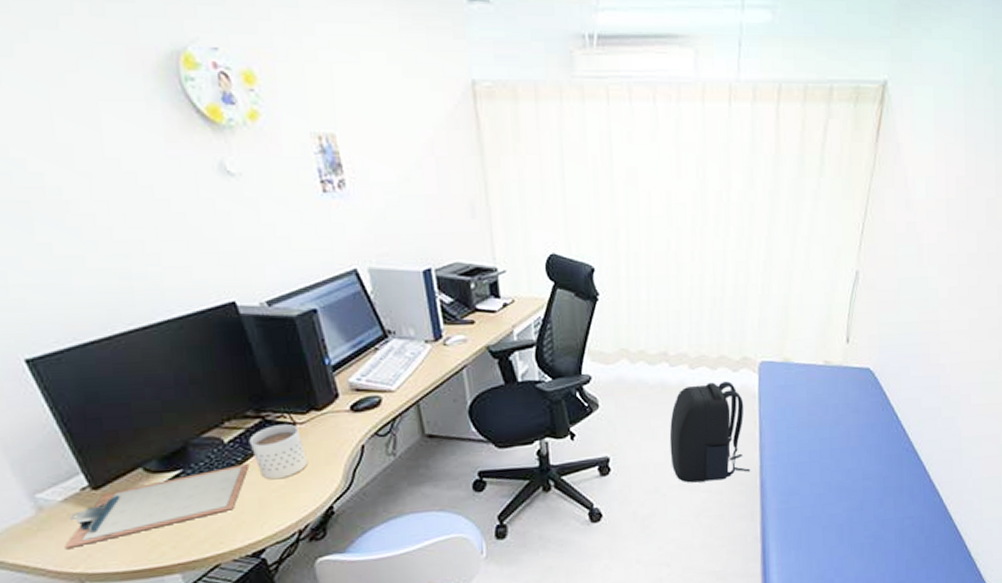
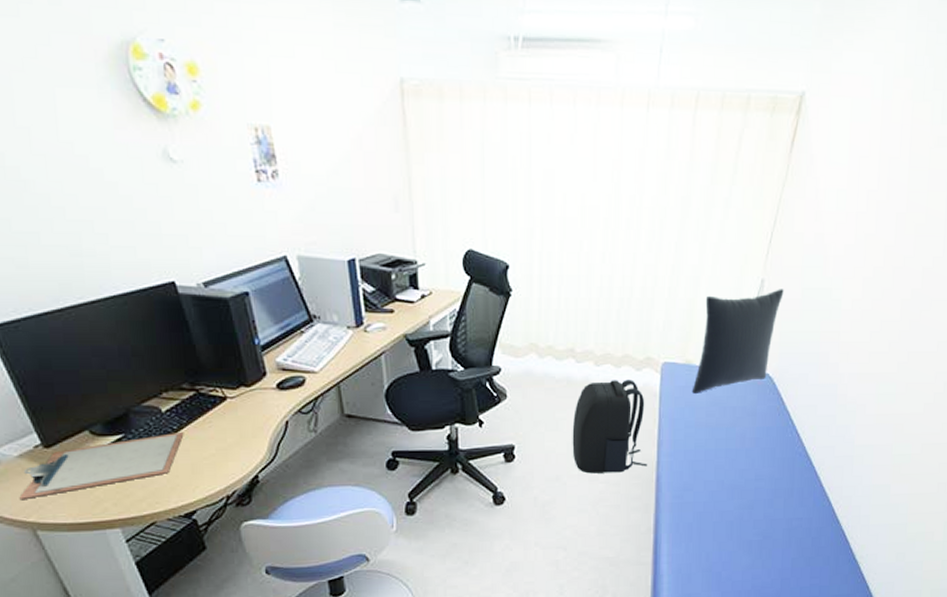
mug: present [249,424,309,480] -> none [184,398,238,448]
pillow: none [791,280,879,393] -> present [692,289,784,394]

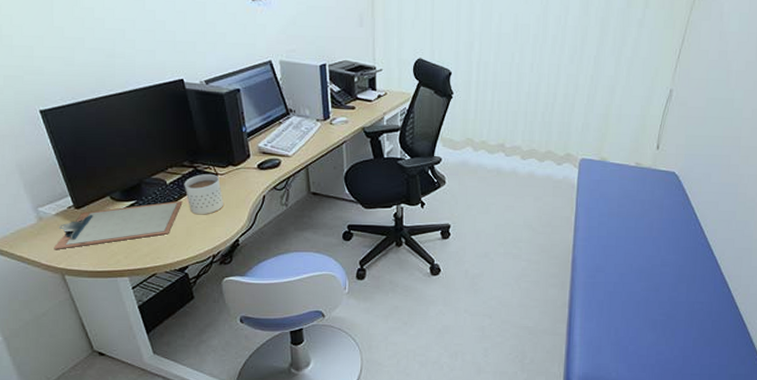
mug: none [184,398,238,448] -> present [184,174,225,215]
backpack: present [572,380,647,474] -> none [499,172,564,253]
pillow: present [692,289,784,394] -> none [605,98,690,187]

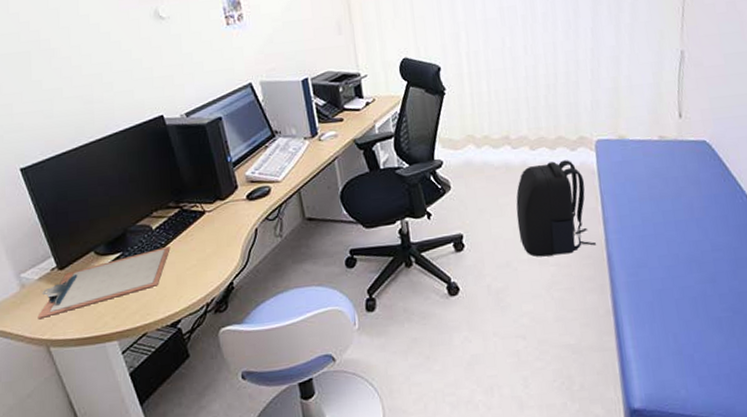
mug: present [184,174,225,215] -> none [170,212,215,260]
backpack: none [499,172,564,253] -> present [516,160,596,257]

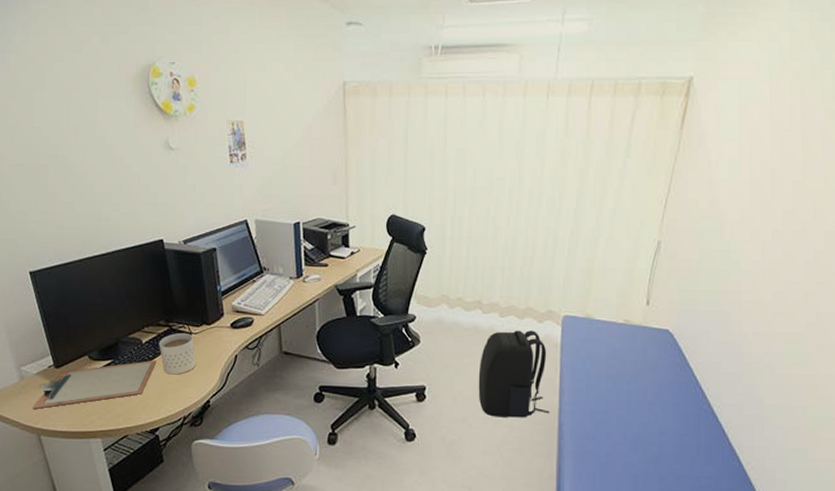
mug: none [170,212,215,260] -> present [159,333,197,375]

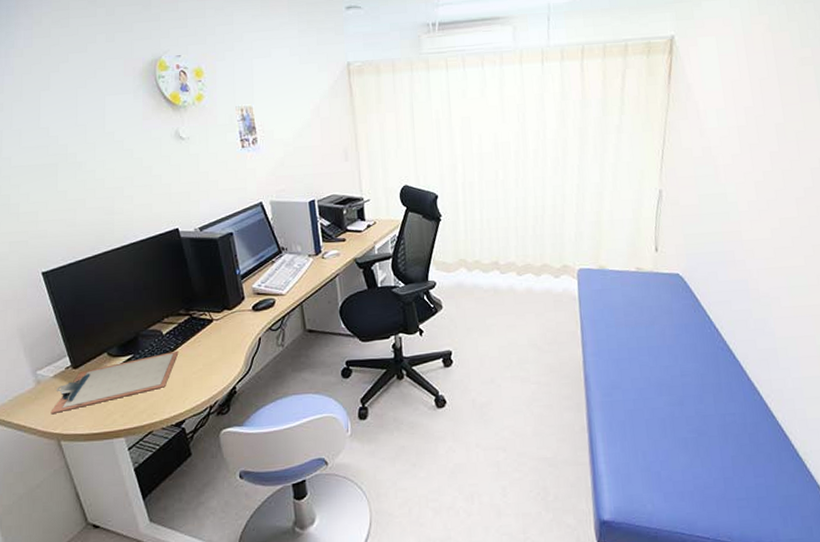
mug: present [159,333,197,375] -> none [180,320,221,364]
backpack: present [478,330,549,418] -> none [502,286,574,375]

